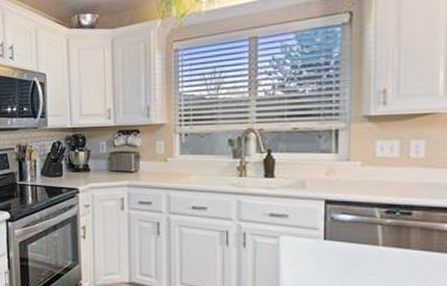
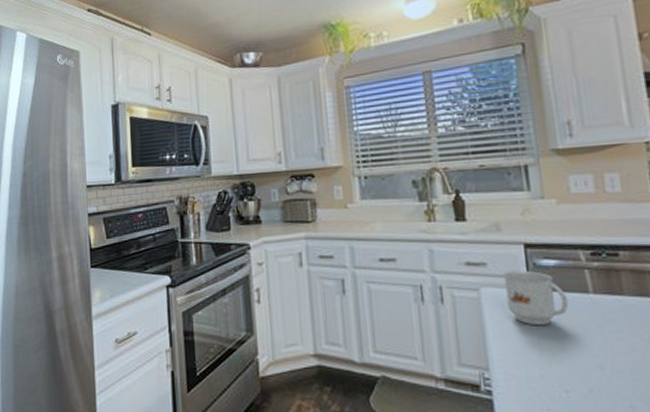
mug: none [301,222,358,271] -> present [502,270,569,326]

